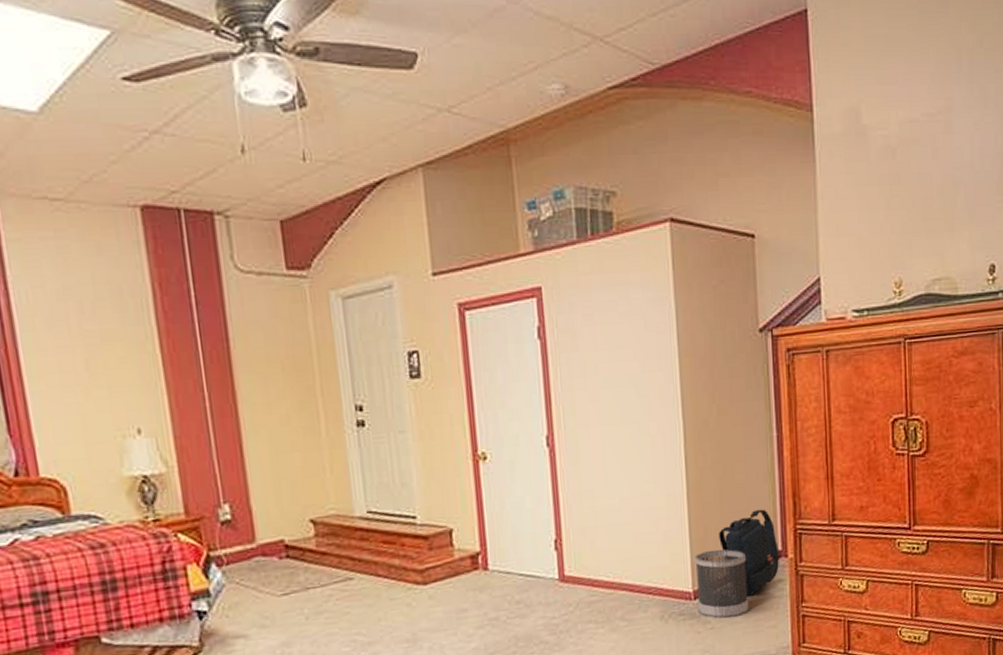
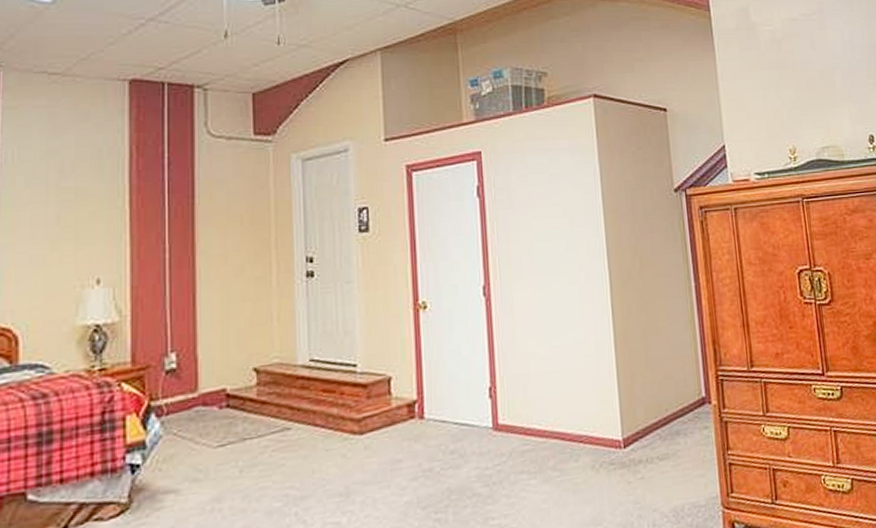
wastebasket: present [695,549,750,619] -> none [623,396,678,468]
backpack: present [719,509,779,596] -> none [645,356,704,444]

